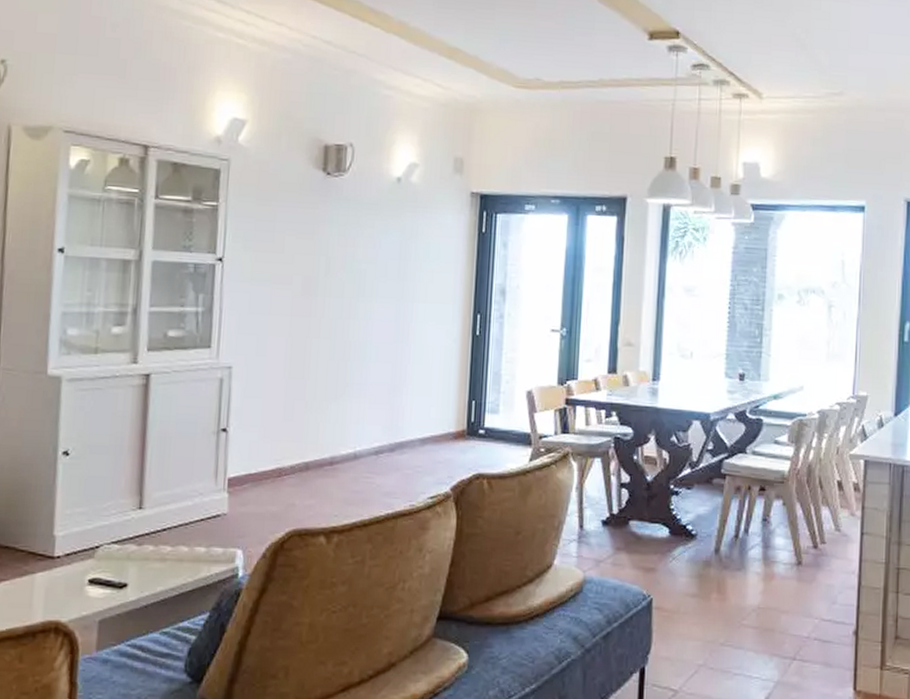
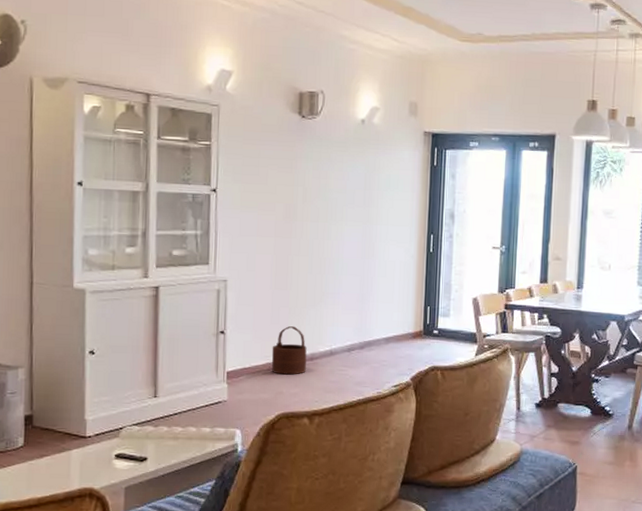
wooden bucket: none [283,423,326,483] -> present [271,326,307,375]

